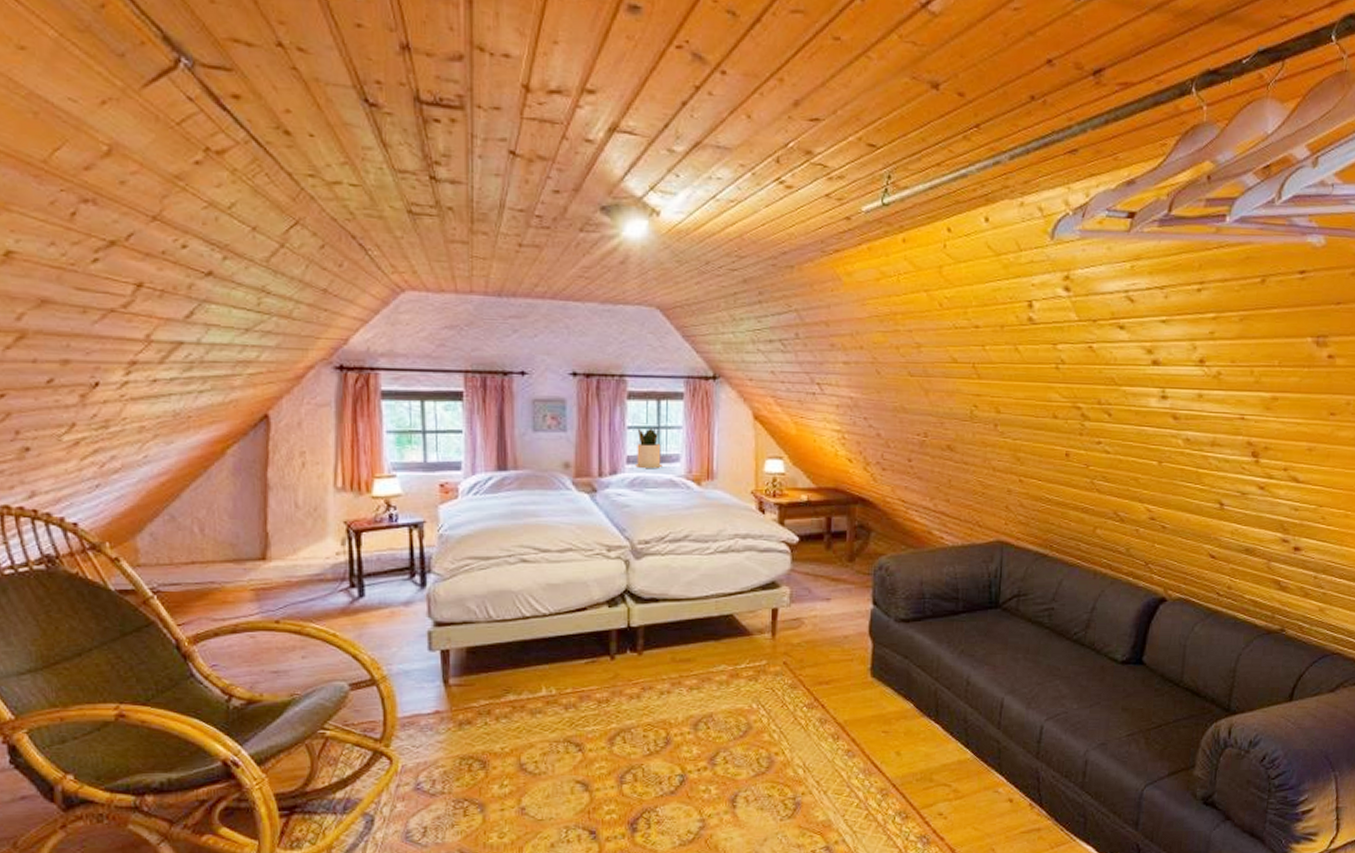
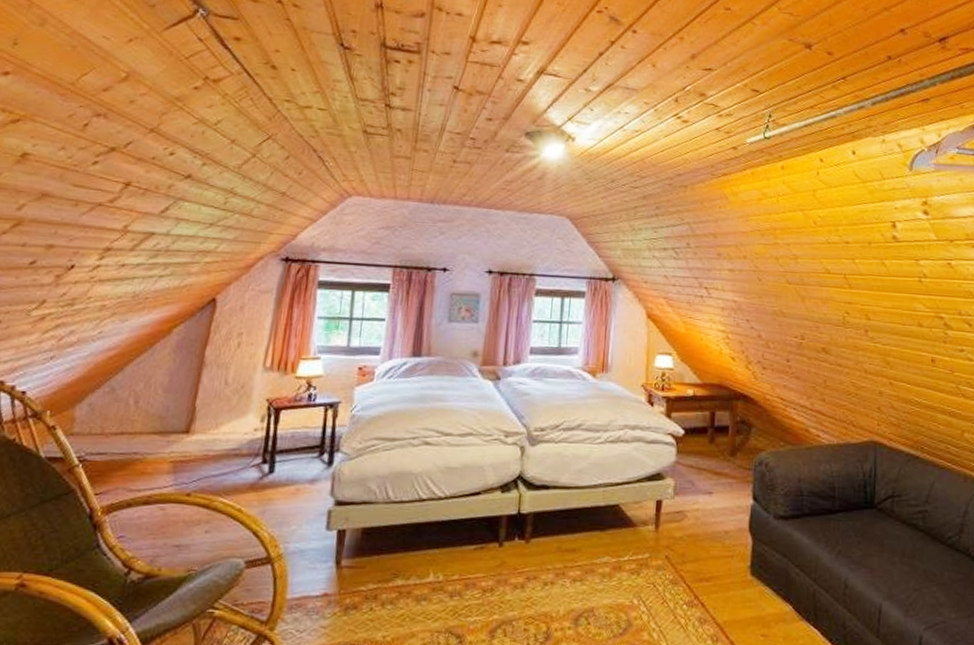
planter: present [635,427,662,469] -> none [537,322,562,361]

